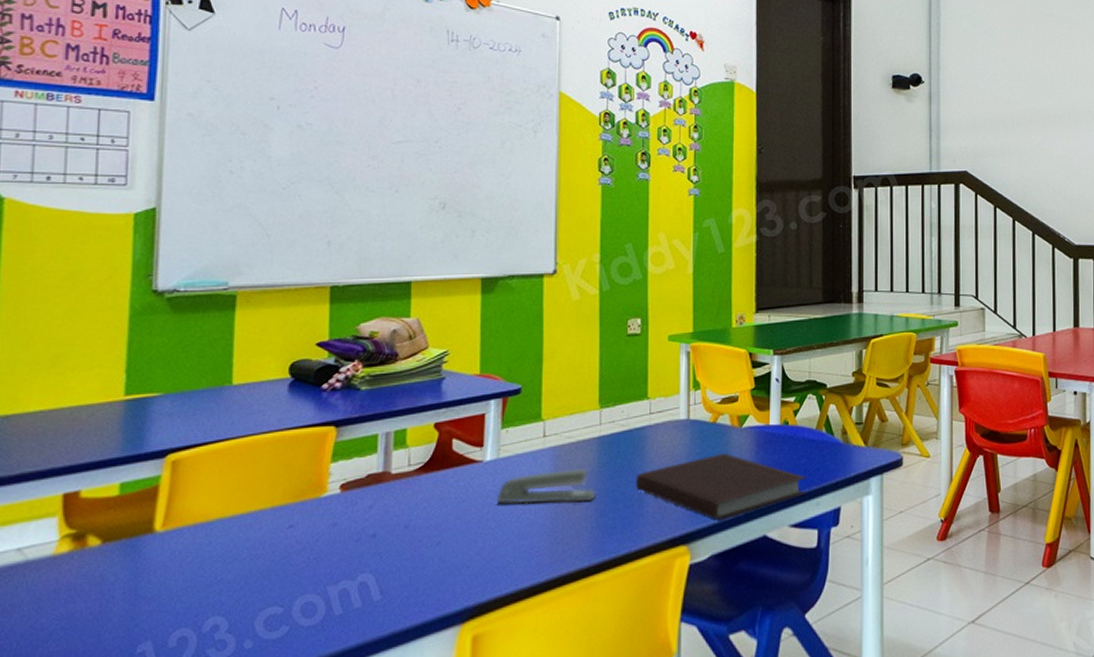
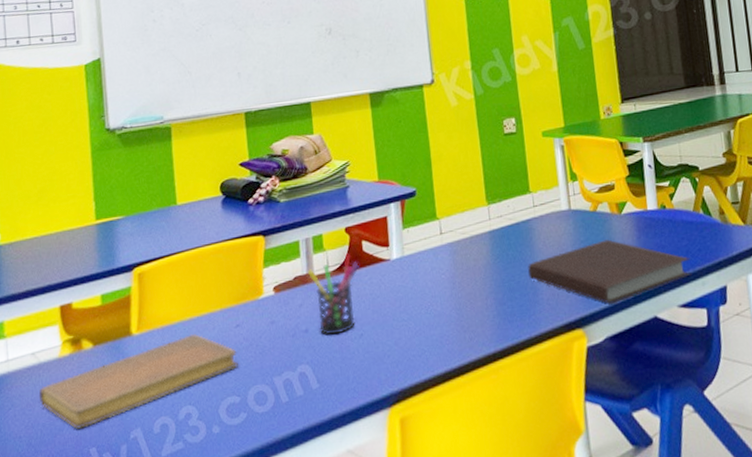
notebook: none [19,532,286,641] -> present [38,333,238,429]
pen holder: none [383,451,446,541] -> present [307,253,359,334]
stapler: present [496,468,596,504] -> none [405,261,493,298]

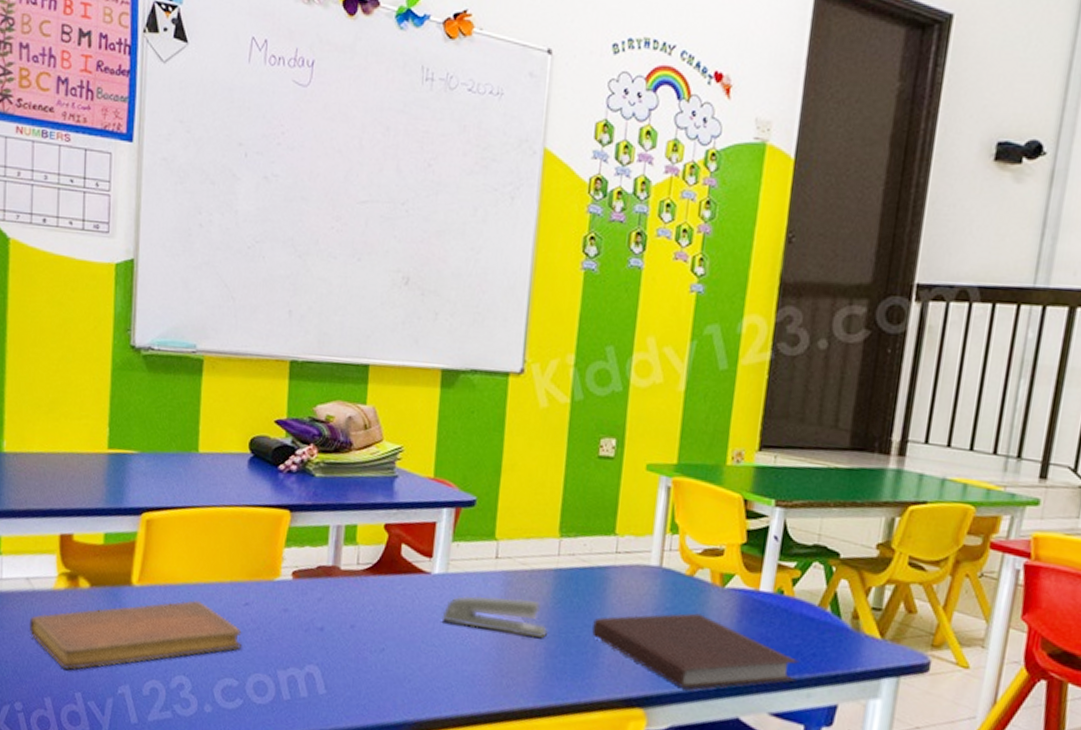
pen holder: present [307,253,359,334] -> none [333,553,394,643]
stapler: none [405,261,493,298] -> present [441,595,547,638]

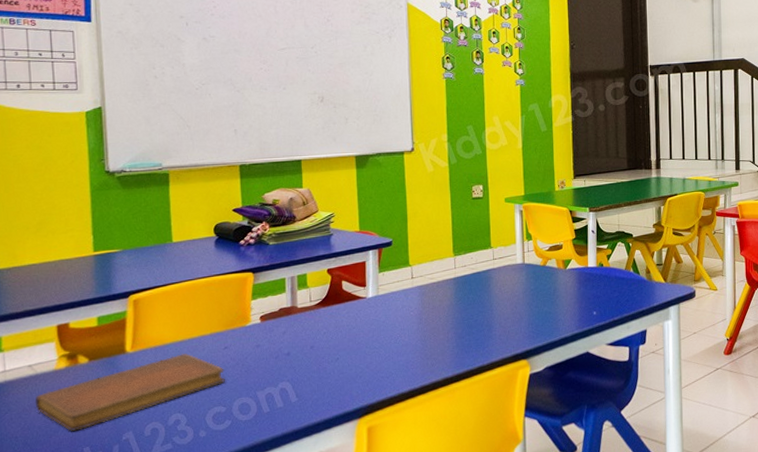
stapler: present [441,595,547,638] -> none [378,302,455,330]
notebook: present [592,613,800,691] -> none [485,289,620,341]

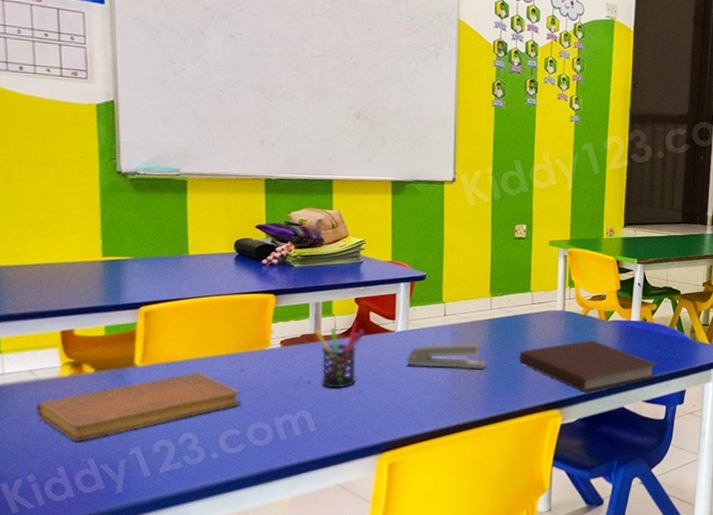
pen holder: none [291,291,338,357] -> present [314,321,365,389]
stapler: none [378,302,455,330] -> present [406,343,486,370]
notebook: none [485,289,620,341] -> present [519,340,660,393]

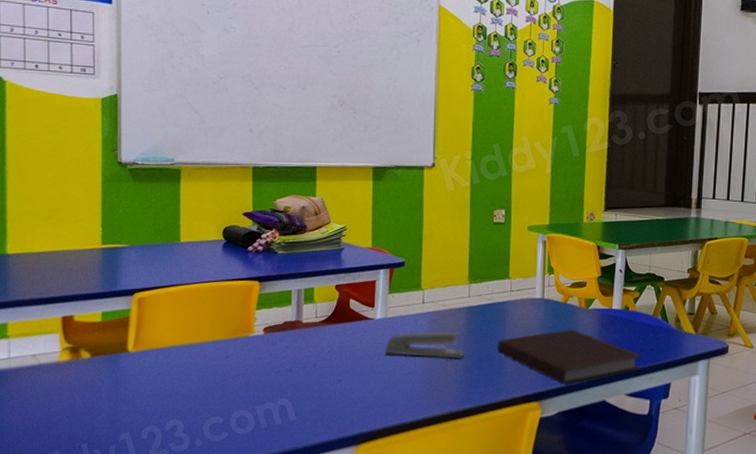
notebook: present [36,371,240,441] -> none [36,358,224,426]
pen holder: present [314,321,365,389] -> none [296,308,345,377]

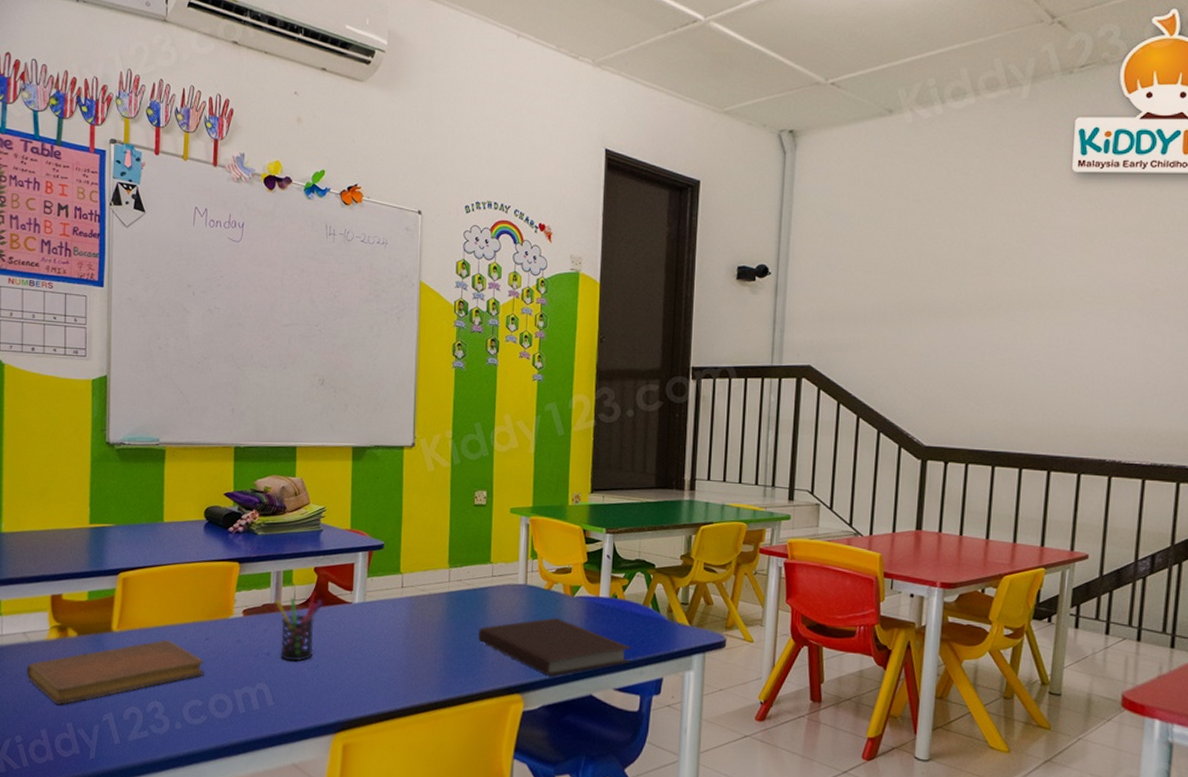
notebook: none [36,358,224,426] -> present [26,639,204,705]
pen holder: none [296,308,345,377] -> present [275,591,323,662]
stapler: present [384,331,464,359] -> none [362,617,444,647]

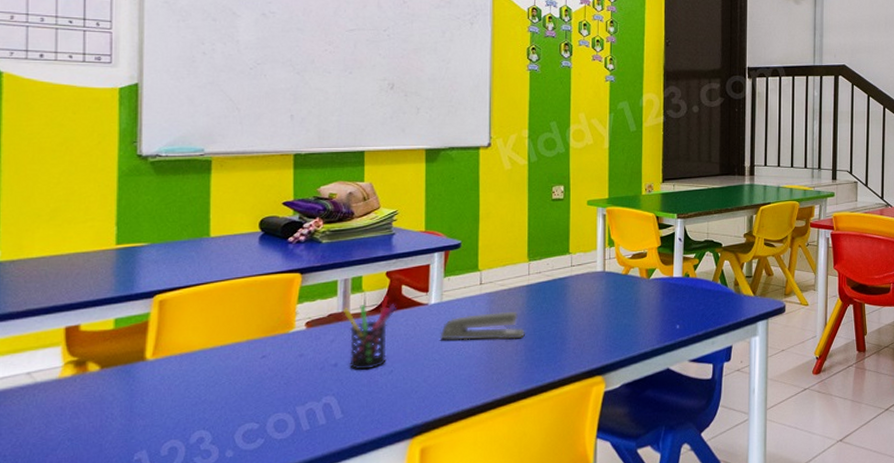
notebook: present [26,639,204,705] -> none [31,361,260,449]
stapler: none [362,617,444,647] -> present [440,311,525,340]
notebook: present [478,617,633,677] -> none [559,300,705,356]

